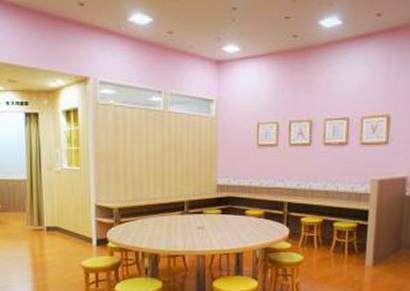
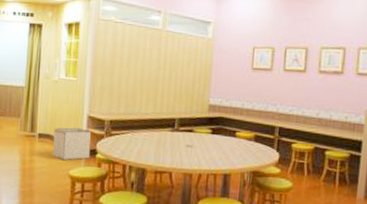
storage bin: none [61,218,102,251] -> present [52,127,91,160]

